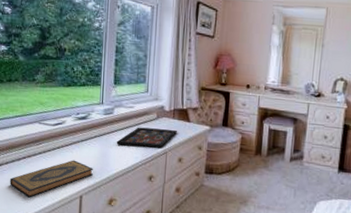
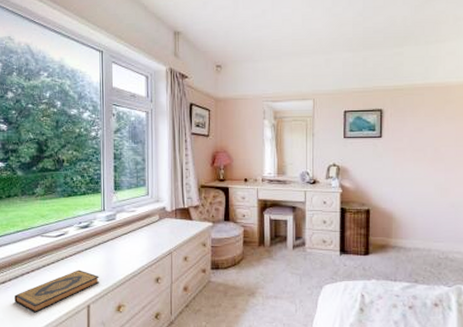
decorative tray: present [116,127,178,149] -> none [120,229,181,250]

